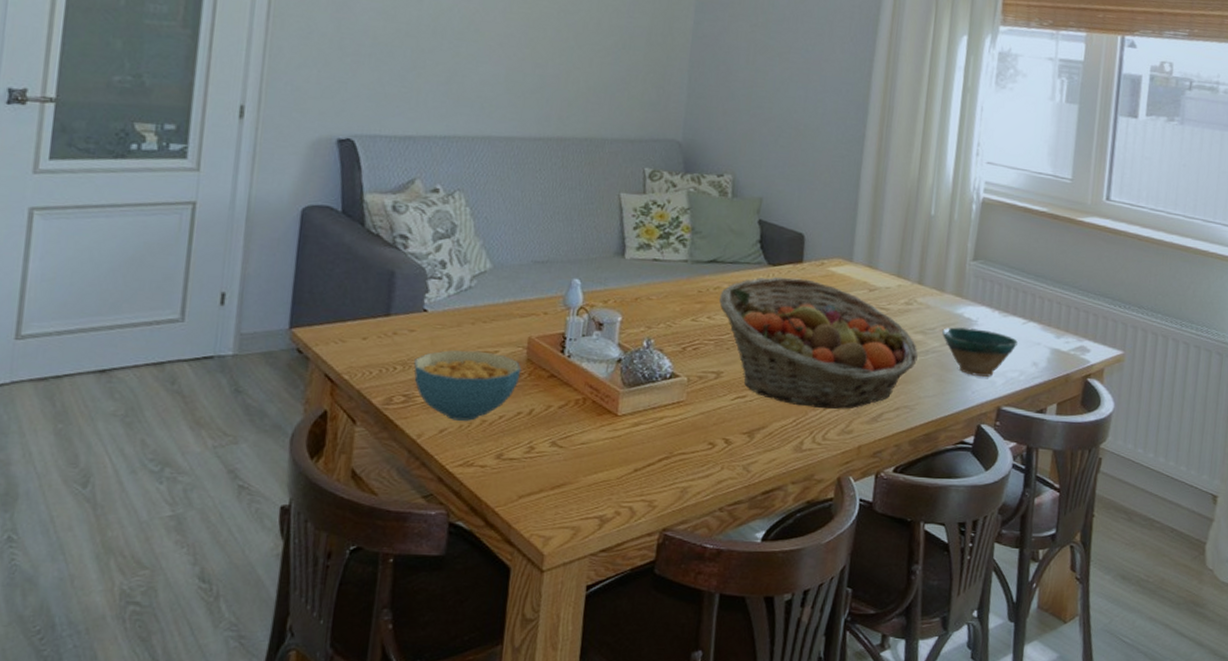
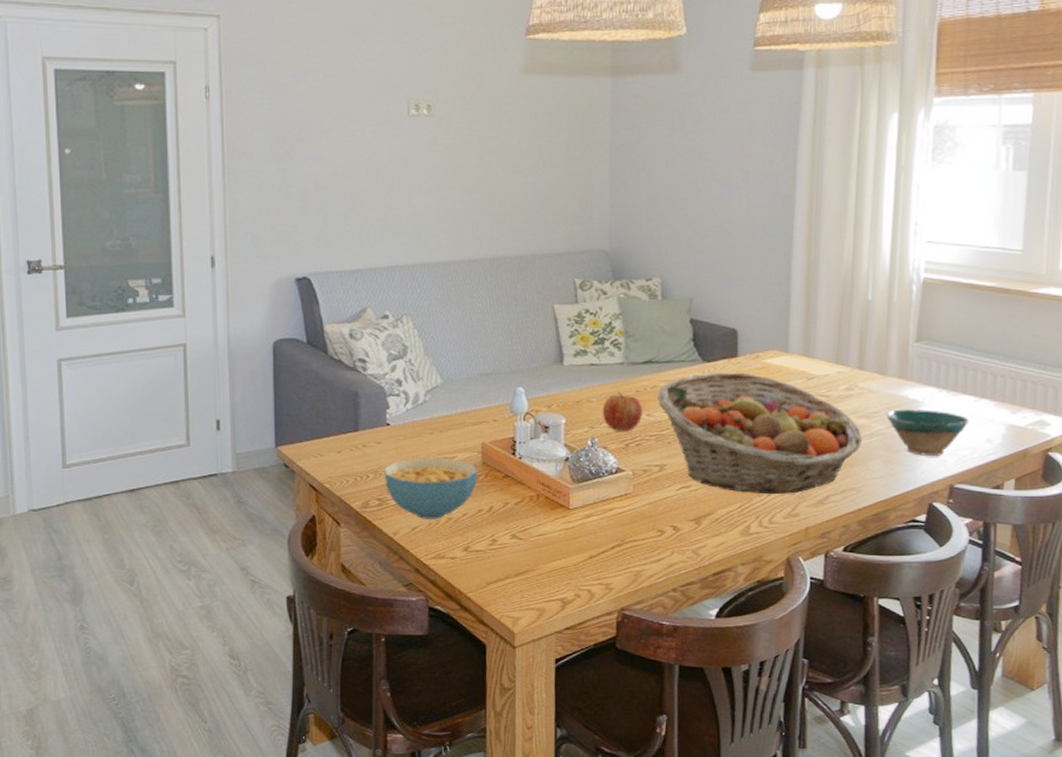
apple: none [660,291,703,333] -> present [602,392,642,430]

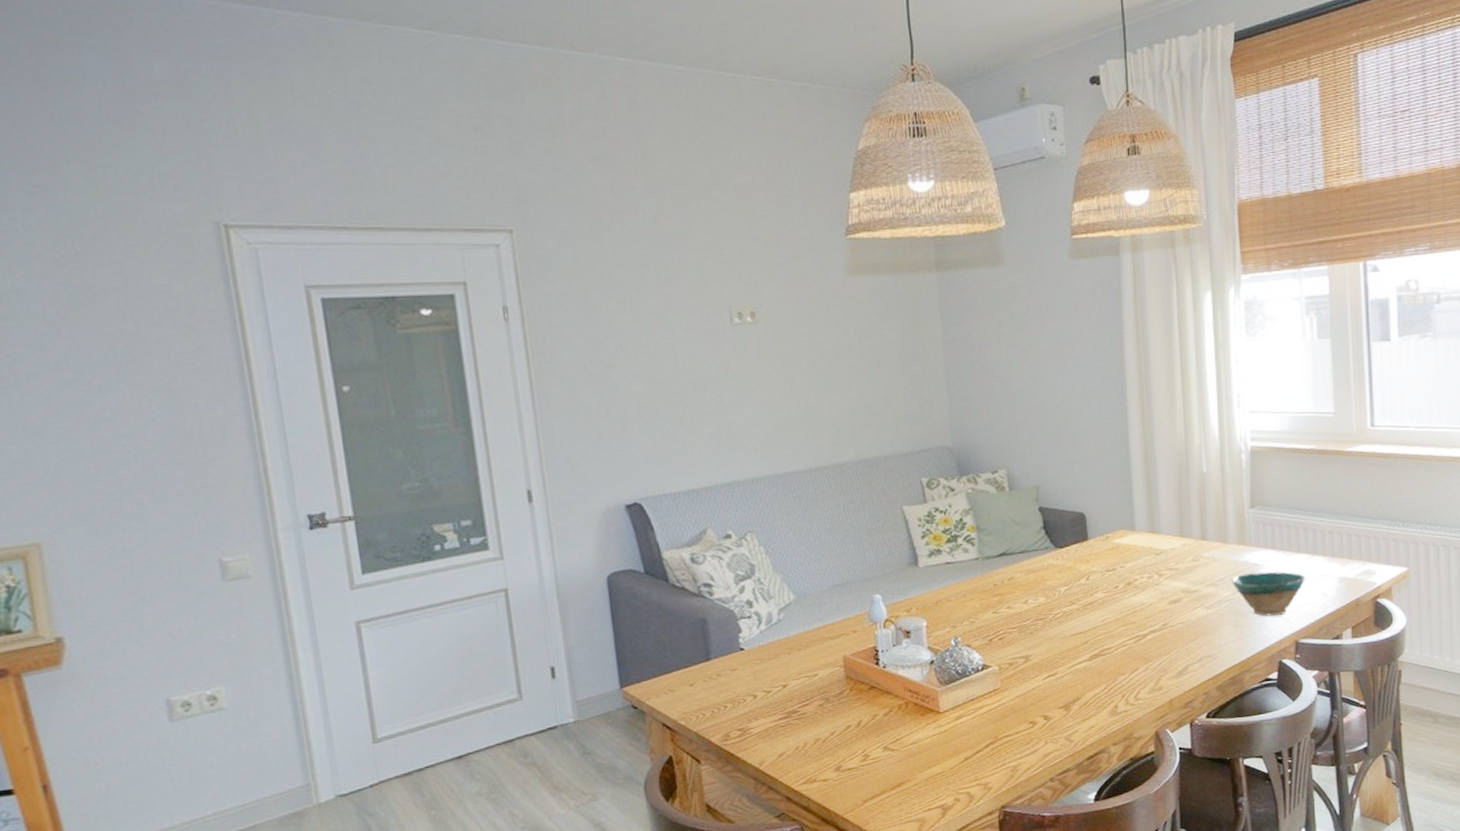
cereal bowl: present [384,457,478,519] -> none [742,676,843,744]
apple: present [602,392,642,430] -> none [962,587,1002,627]
fruit basket: present [657,372,862,495] -> none [1015,554,1212,674]

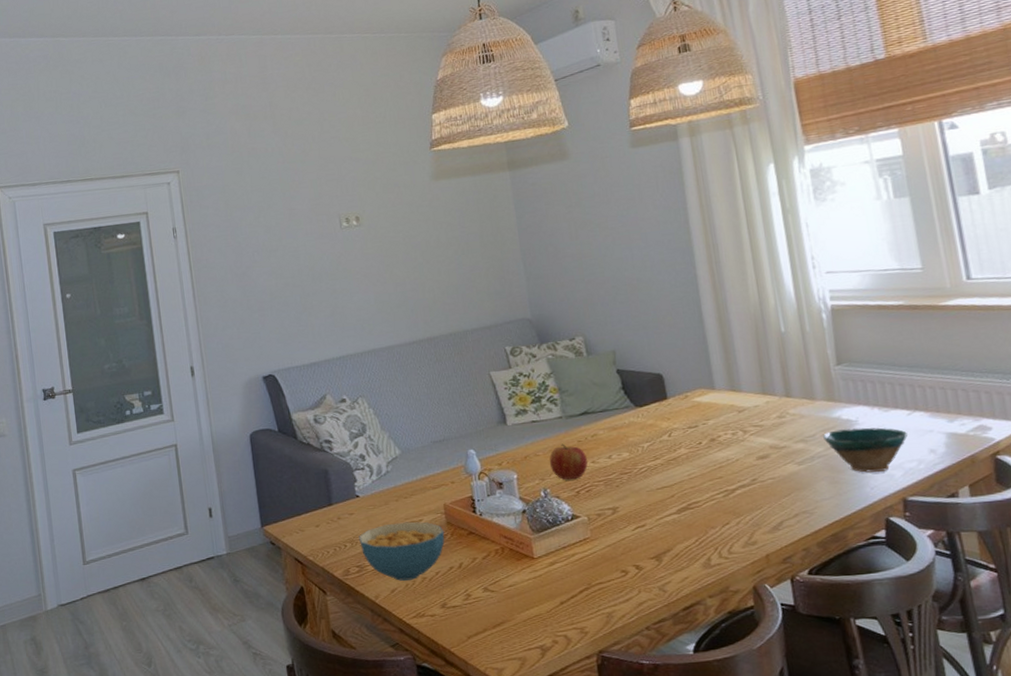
cereal bowl: none [742,676,843,744] -> present [359,521,445,581]
apple: none [962,587,1002,627] -> present [549,444,588,480]

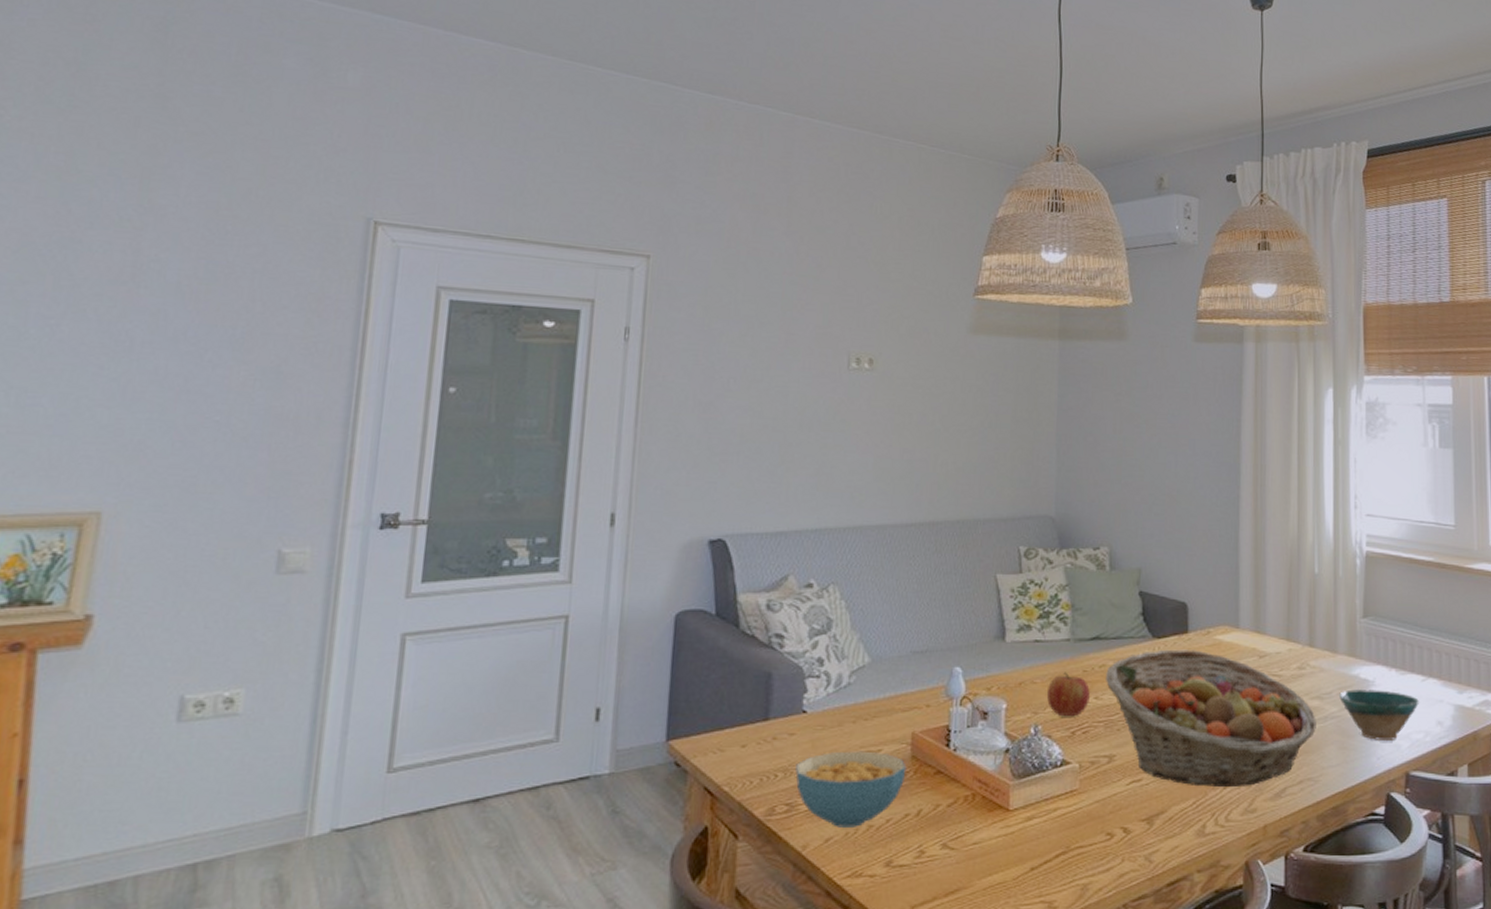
fruit basket: none [598,412,805,527] -> present [1106,649,1316,788]

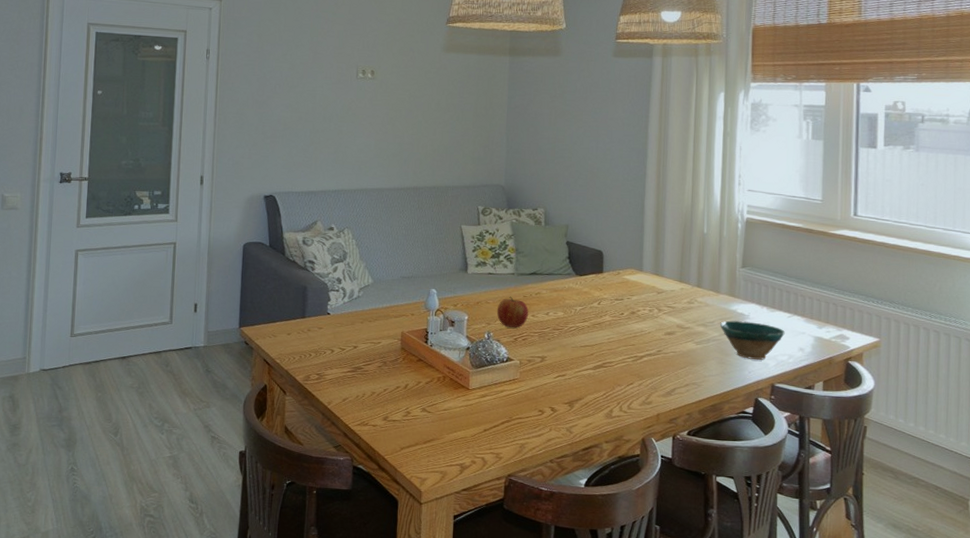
cereal bowl: present [795,751,907,828] -> none [323,342,398,393]
fruit basket: present [1106,649,1316,788] -> none [540,284,701,385]

